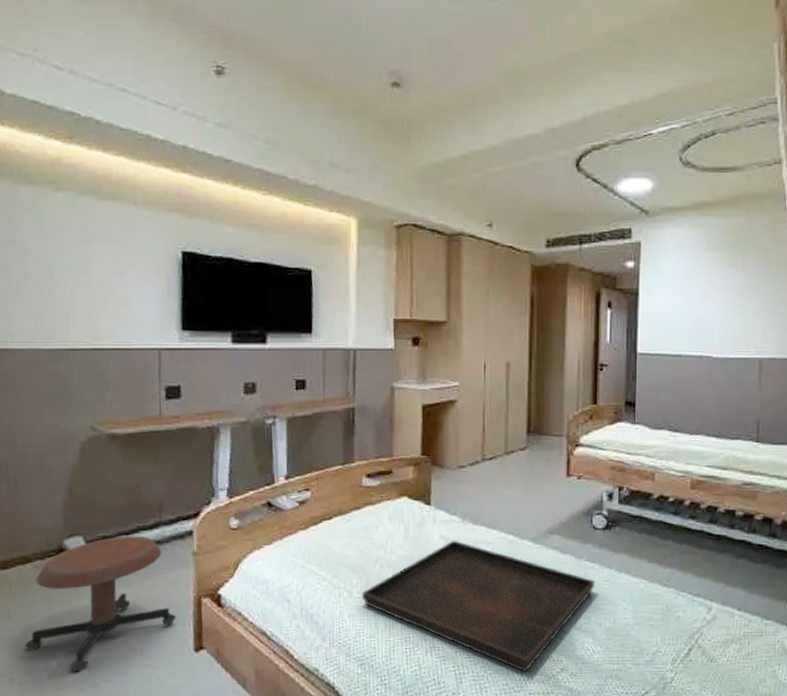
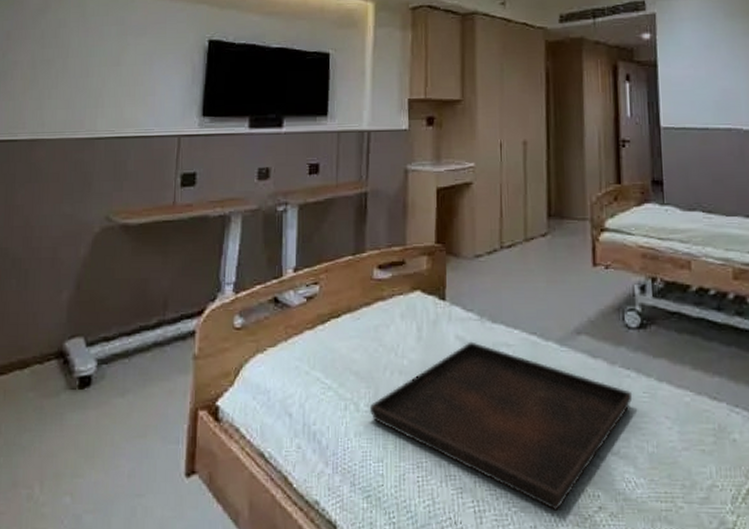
stool: present [24,536,177,672] -> none [9,336,171,500]

